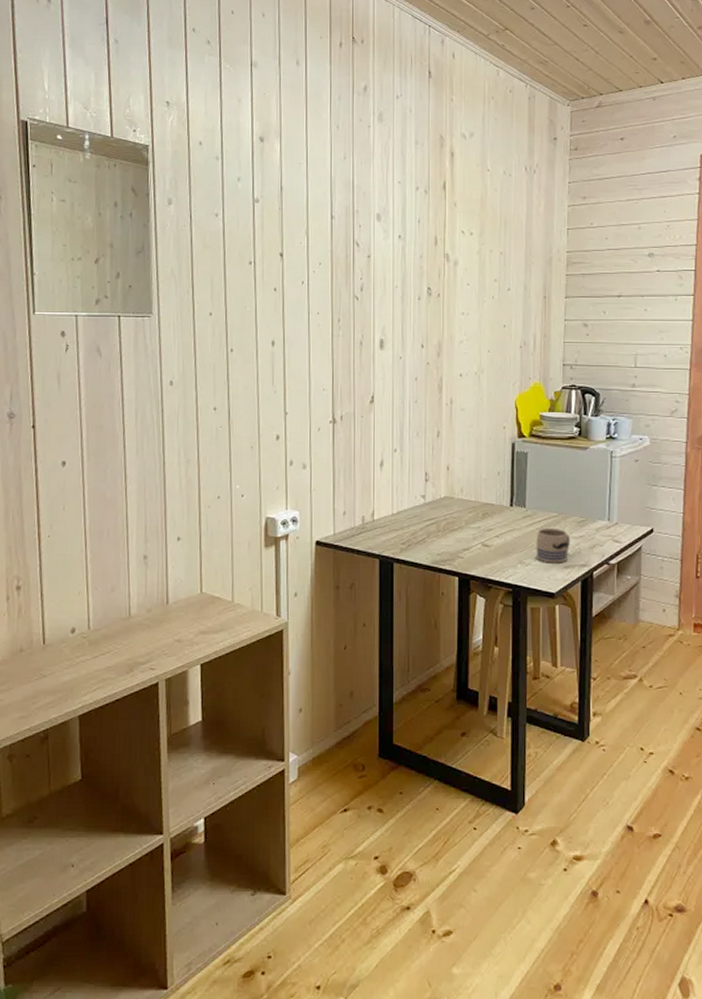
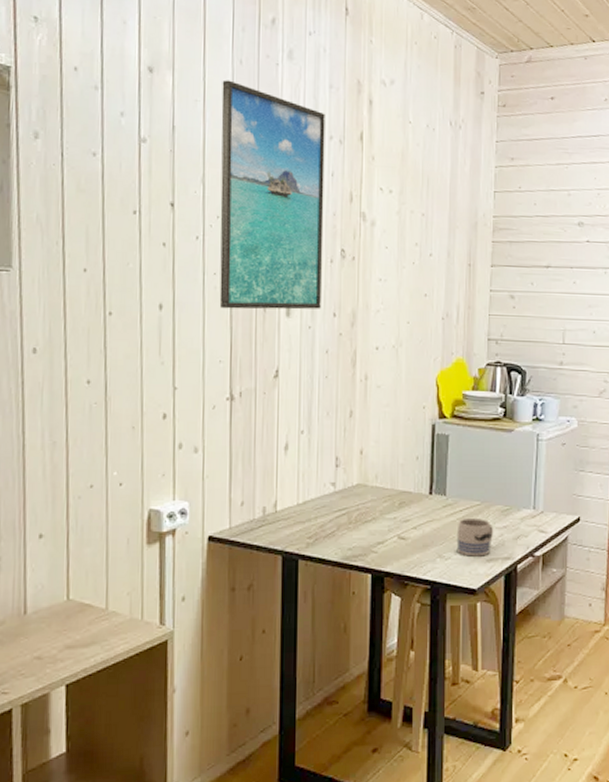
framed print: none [321,143,412,344] -> present [219,80,325,310]

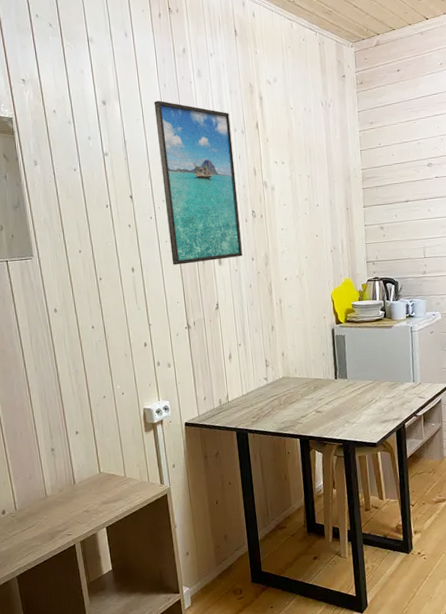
mug: present [456,519,494,557] -> none [357,392,386,420]

